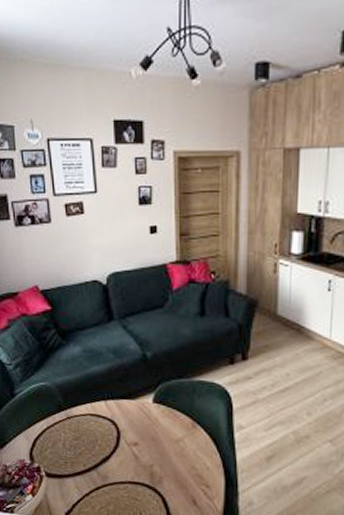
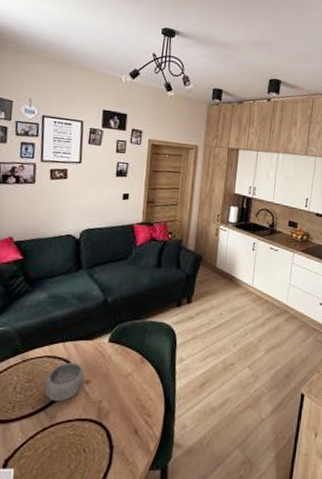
bowl: none [92,422,132,463] -> present [44,363,85,402]

